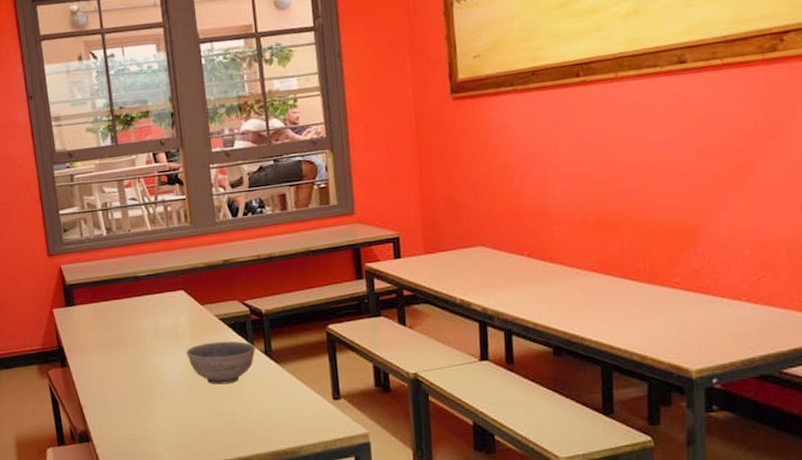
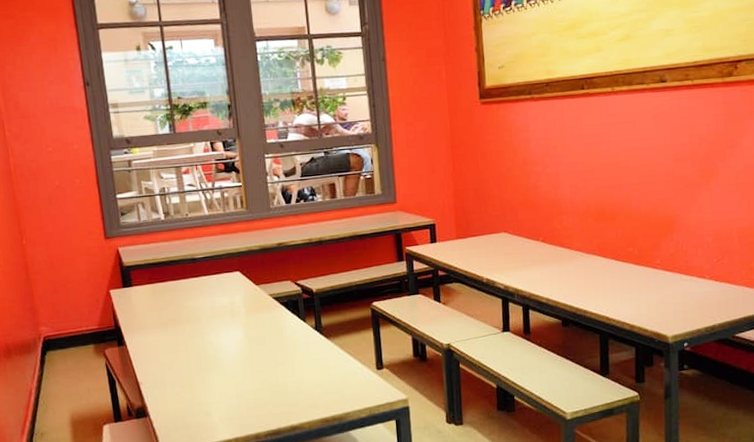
bowl: present [186,341,256,385] -> none [242,318,307,359]

